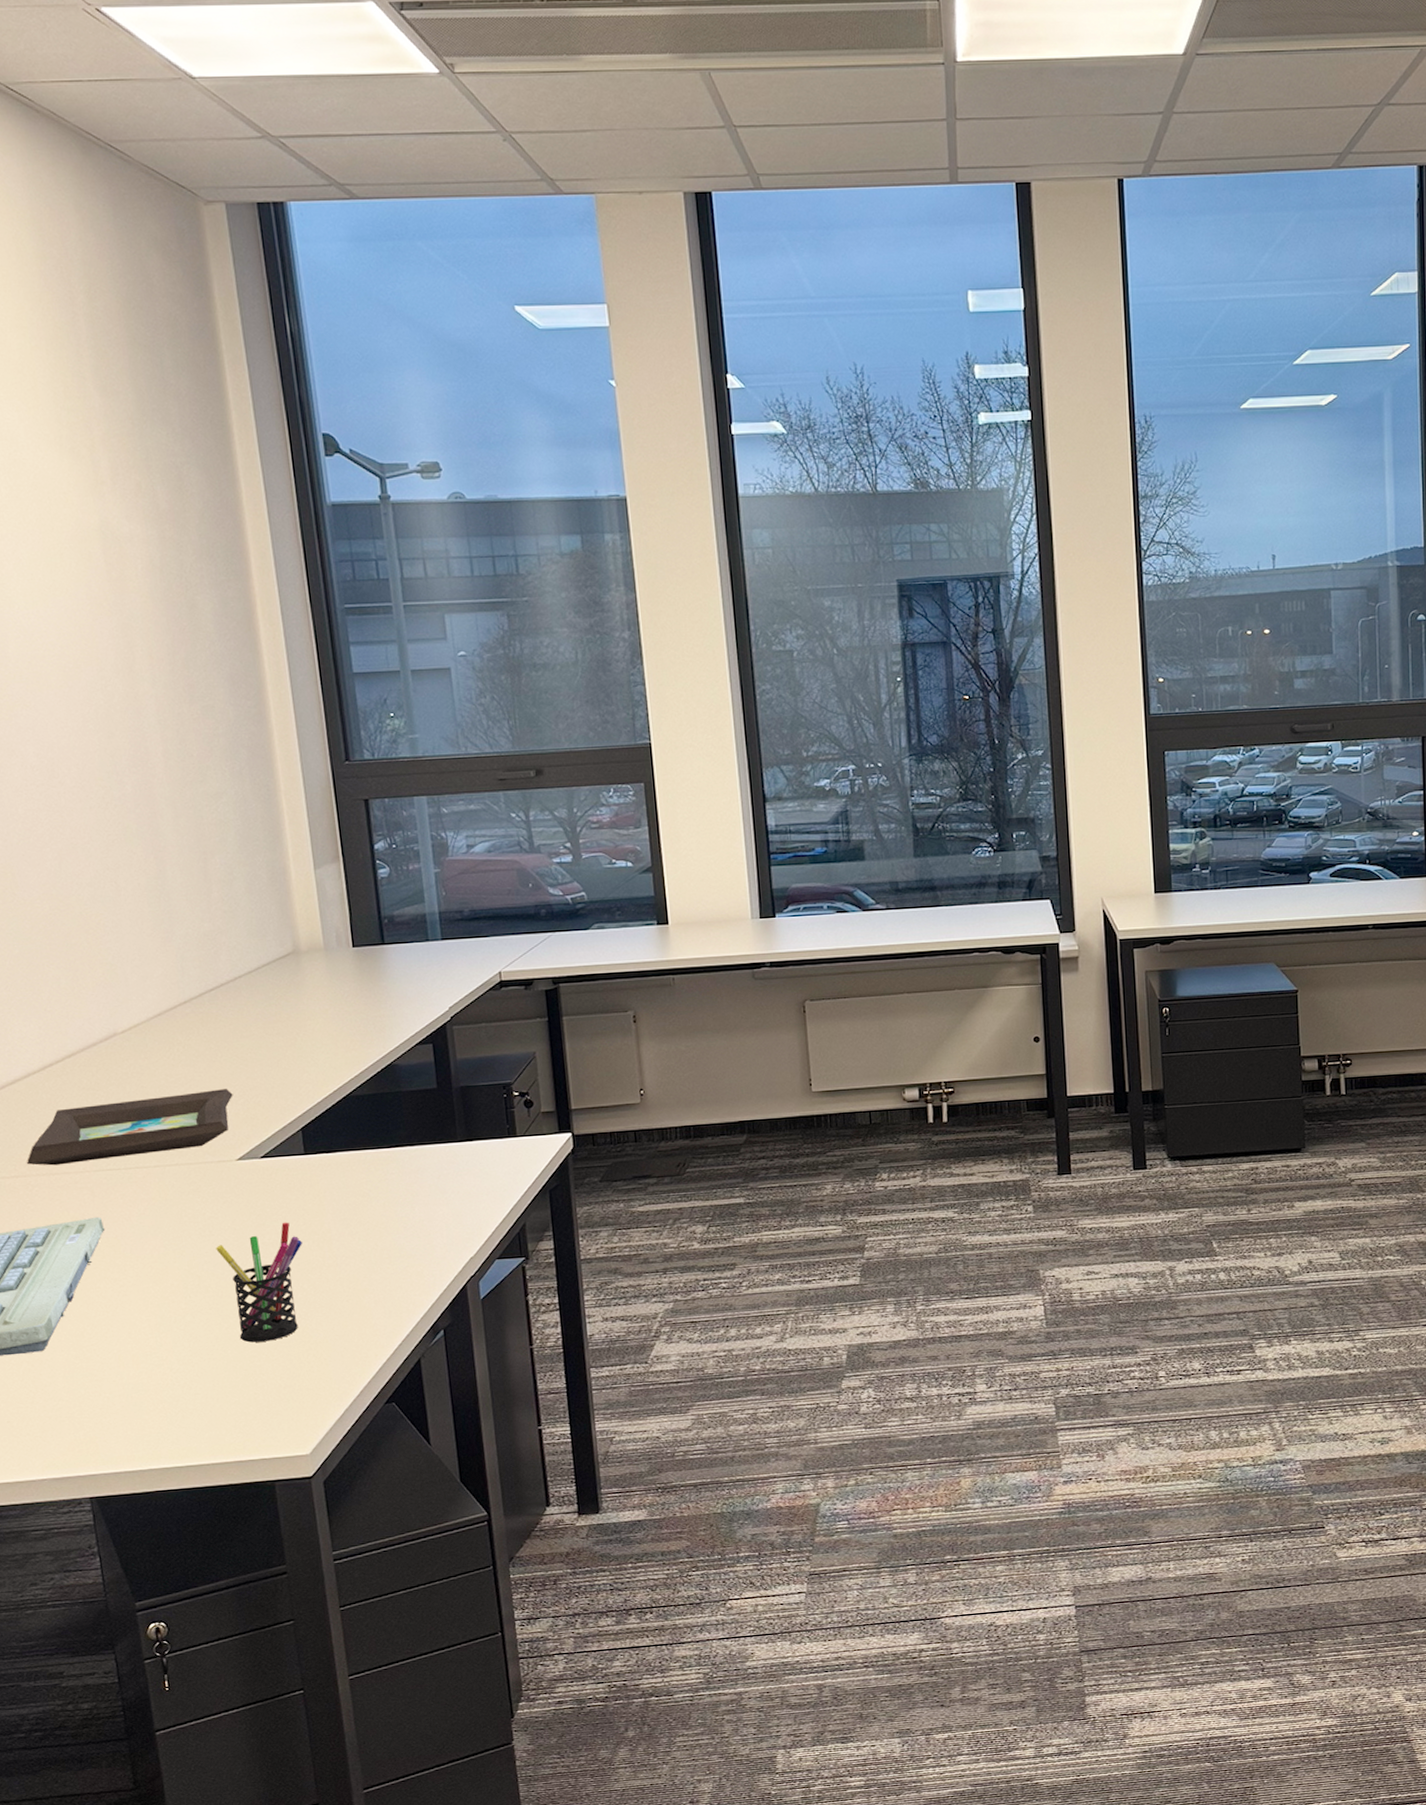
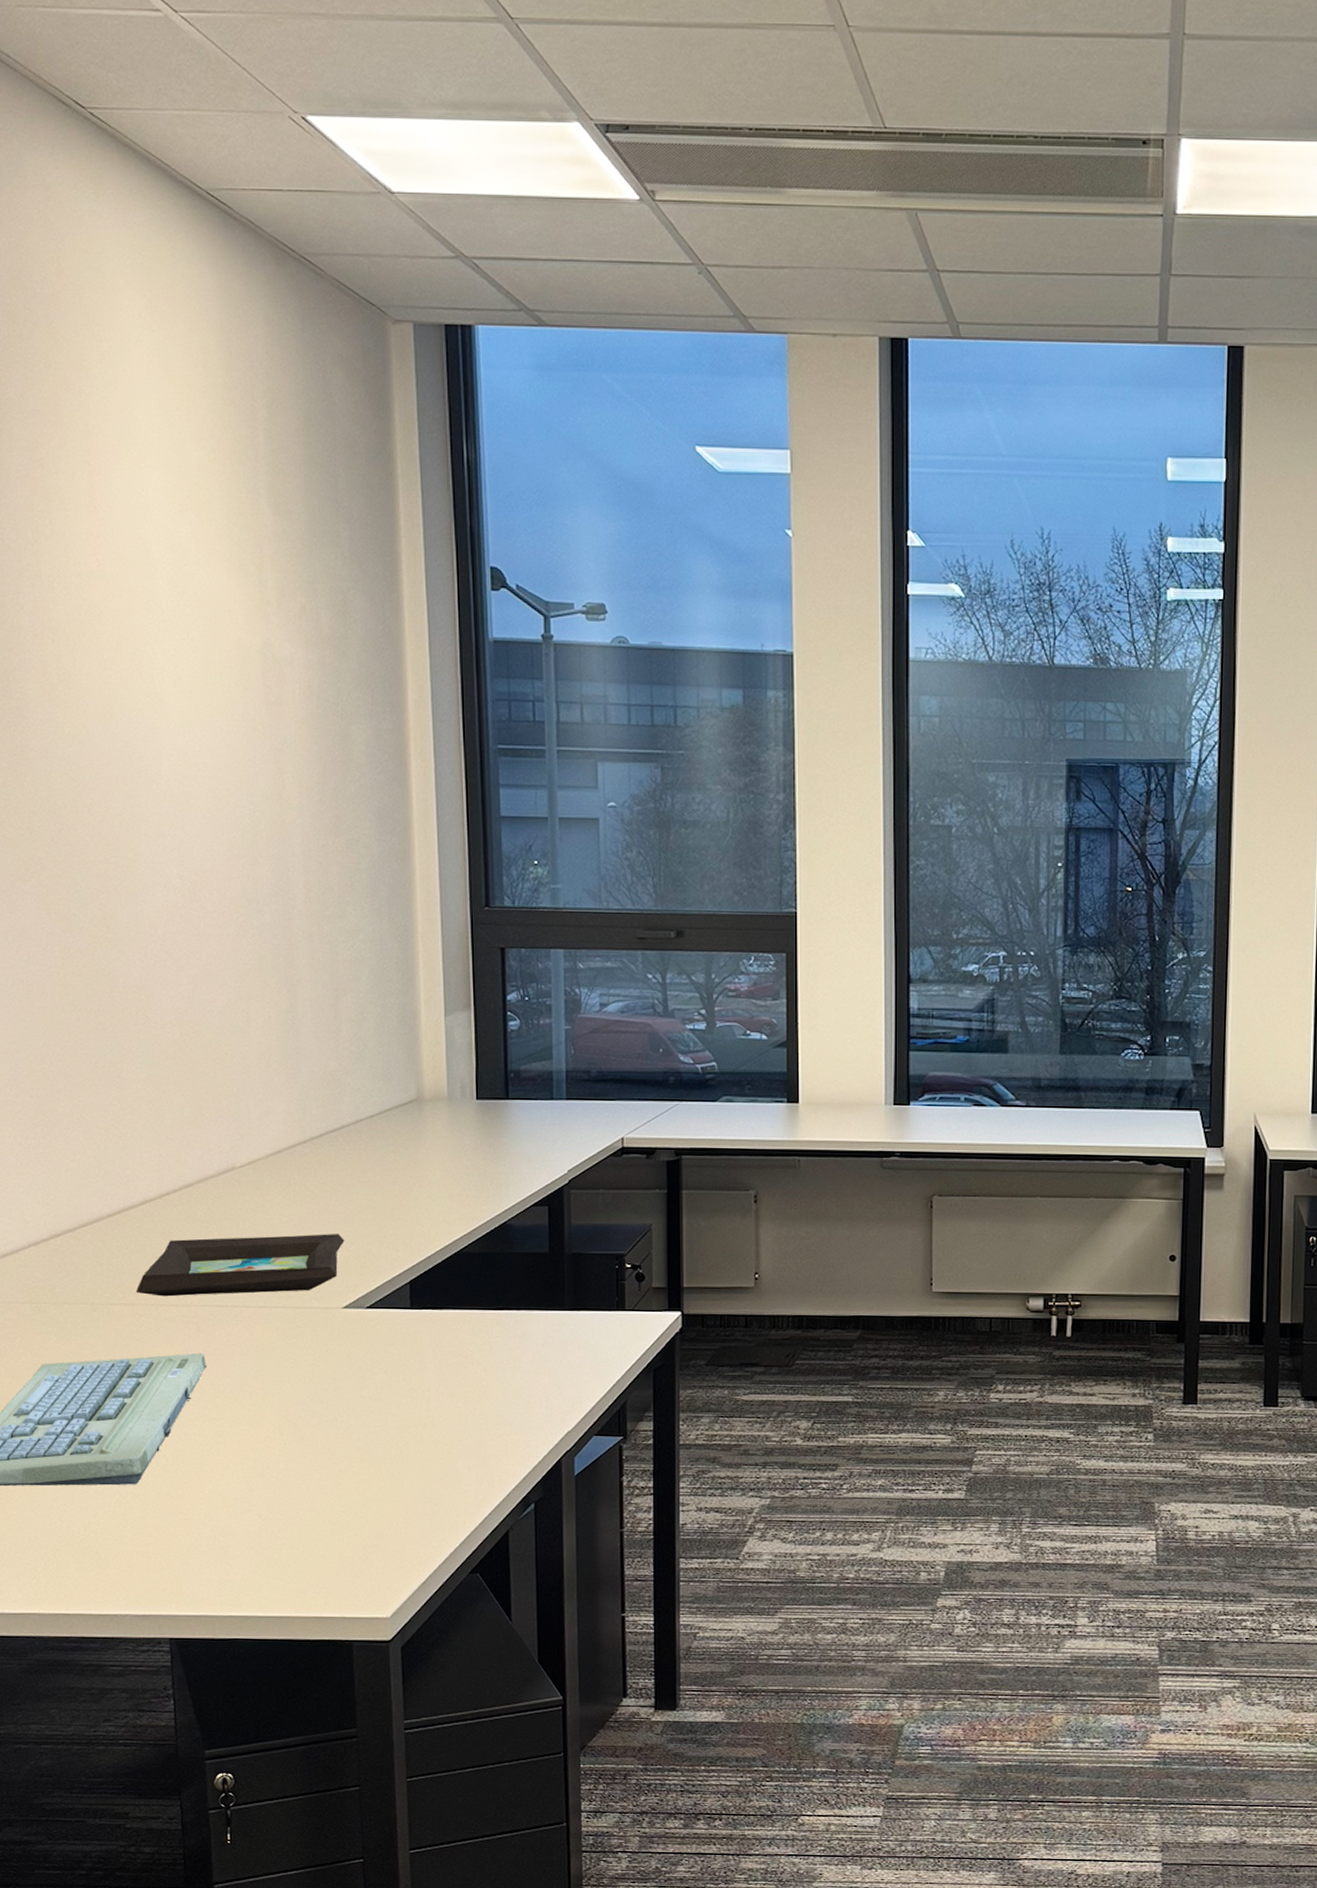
pen holder: present [216,1222,302,1343] -> none [314,1376,400,1497]

